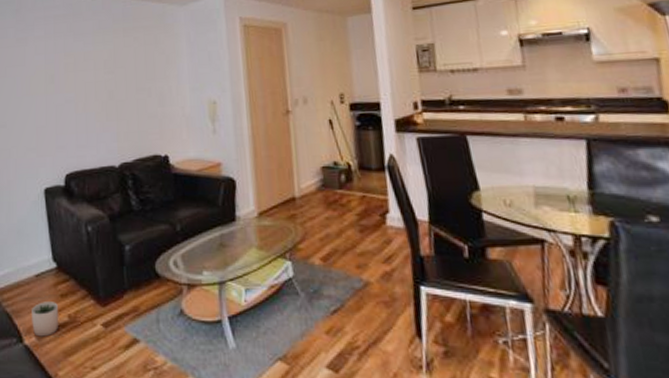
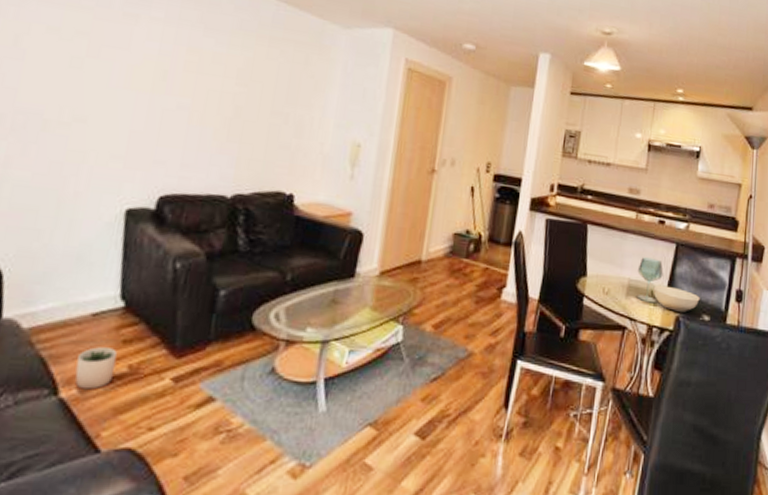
wine glass: none [541,160,579,210] -> present [637,257,663,304]
bowl: none [568,188,638,216] -> present [653,285,700,312]

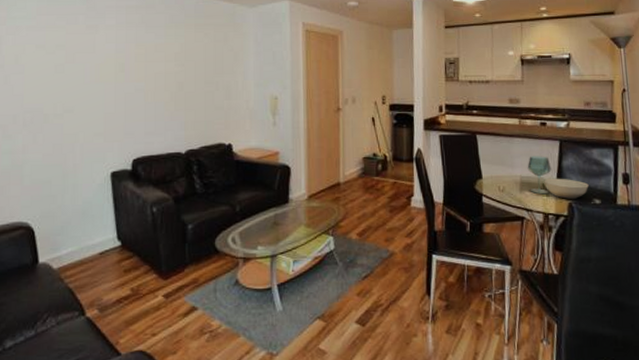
planter: present [75,347,117,390] -> none [94,277,122,309]

